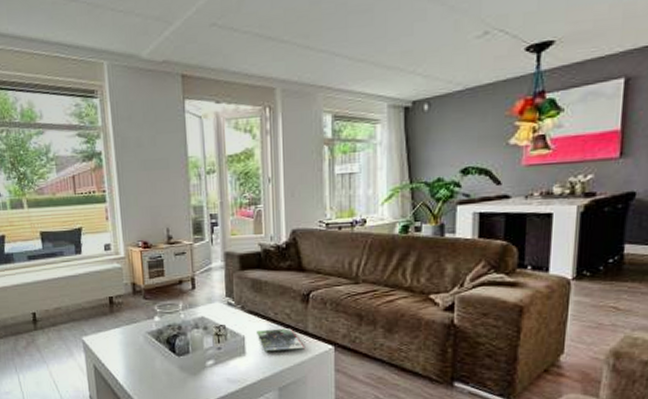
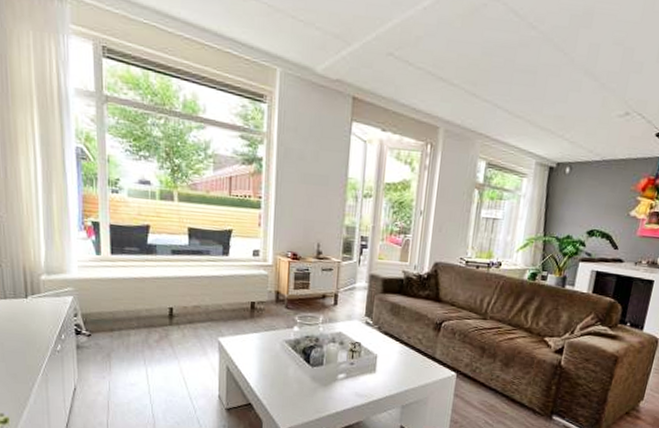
magazine: present [257,328,304,352] -> none [389,351,430,373]

